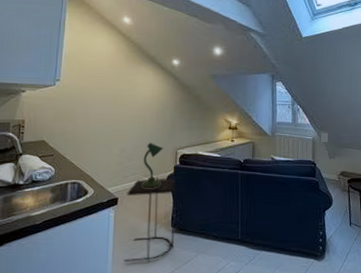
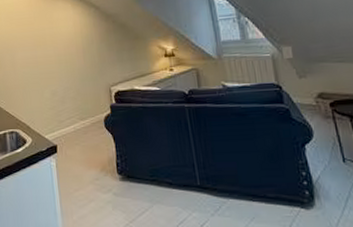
side table: present [123,176,176,262] -> none [65,118,124,215]
table lamp: present [141,143,163,189] -> none [76,82,100,133]

